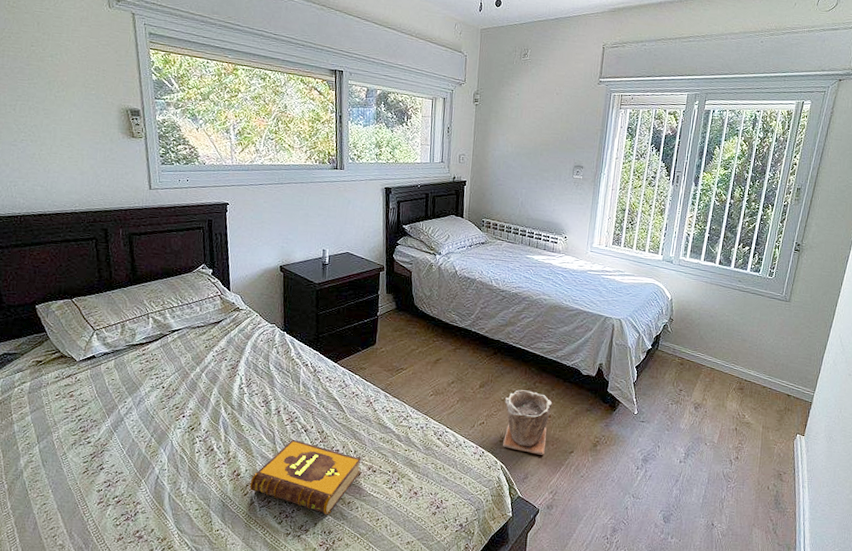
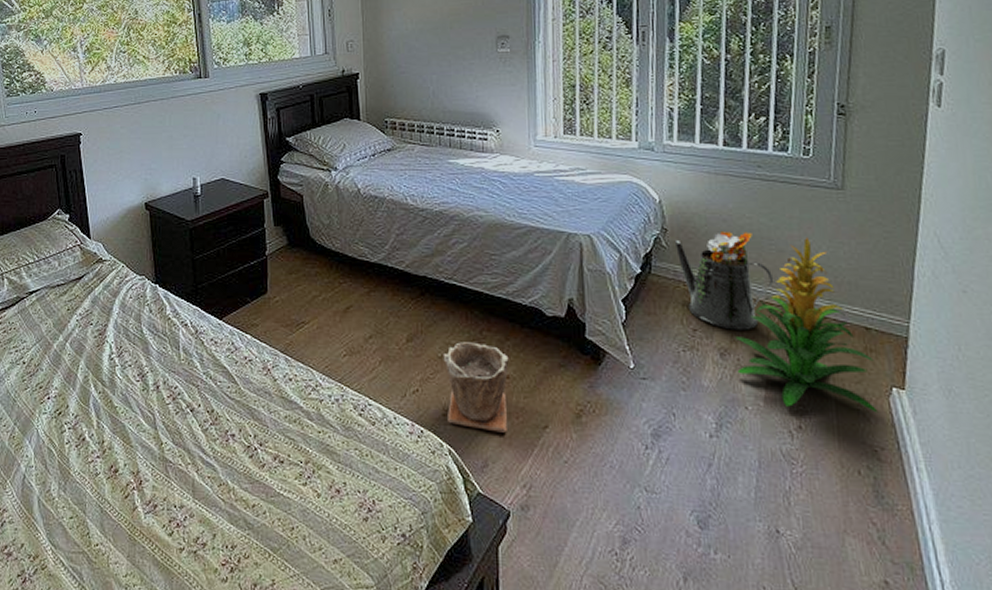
hardback book: present [249,439,362,515] -> none [130,422,264,523]
watering can: none [677,324,737,392] -> present [675,232,774,330]
indoor plant: none [704,332,789,450] -> present [735,236,879,413]

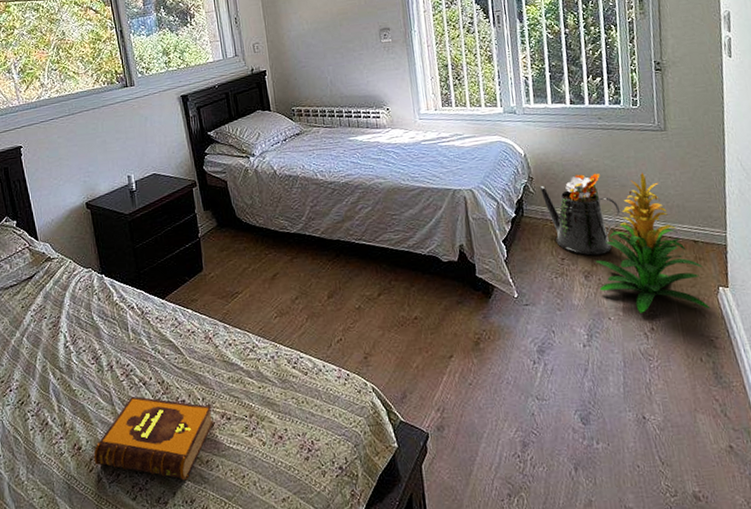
hardback book: none [130,422,264,523] -> present [93,396,214,481]
plant pot: present [443,342,509,433] -> none [359,292,420,367]

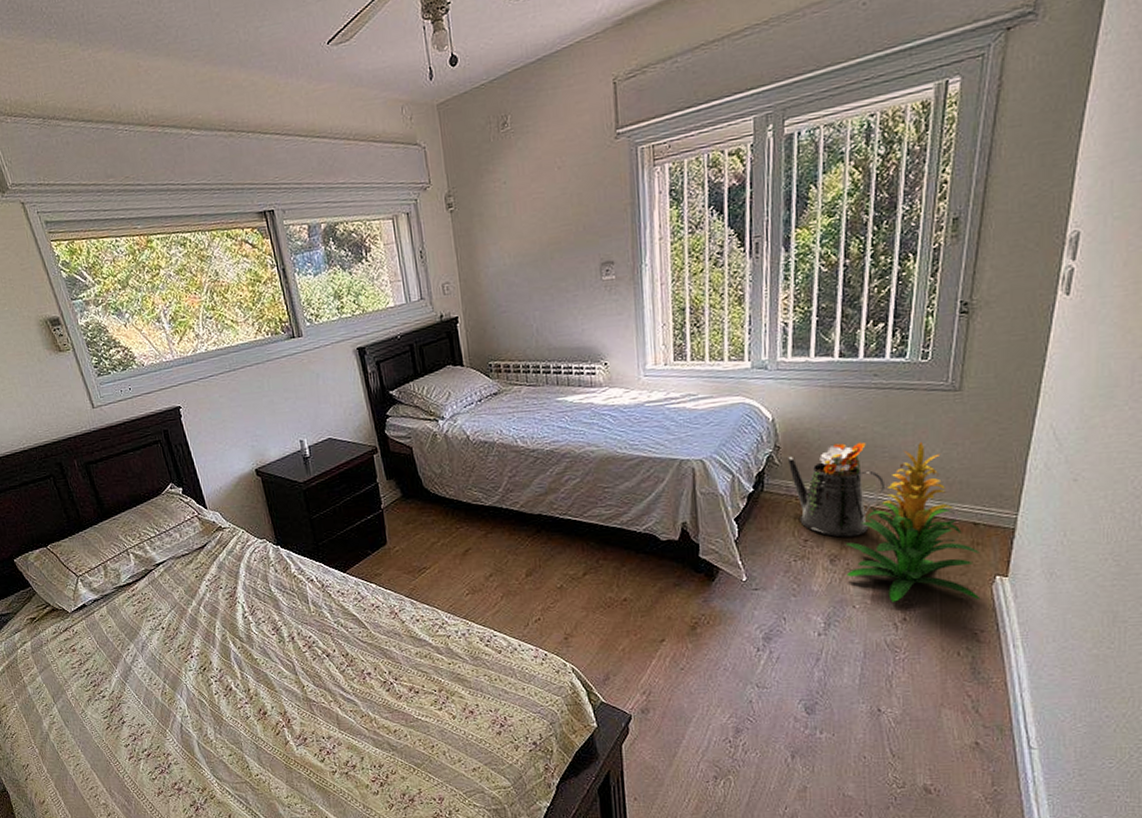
hardback book: present [93,396,214,481] -> none [279,666,401,748]

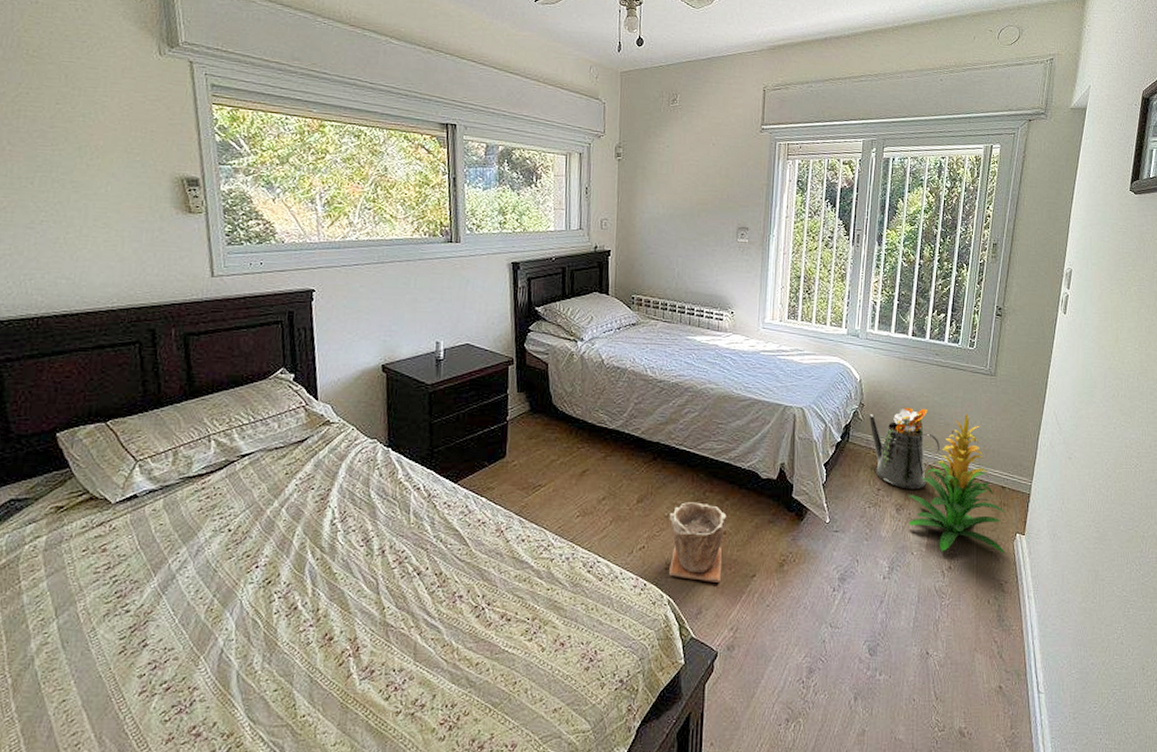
plant pot: none [561,571,626,649] -> present [669,502,727,582]

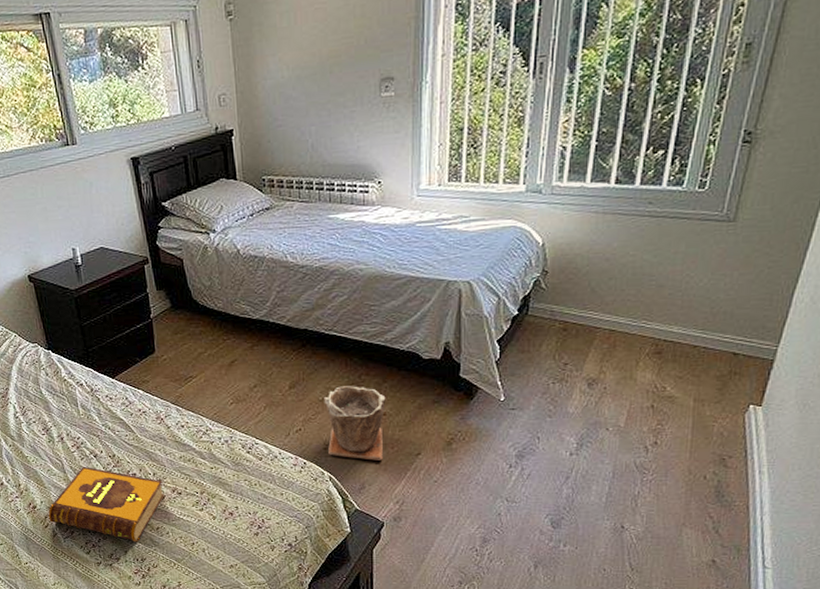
hardback book: none [346,586,492,683] -> present [48,466,164,542]
watering can: present [870,407,941,490] -> none [555,269,650,362]
indoor plant: present [908,413,1006,554] -> none [603,270,737,427]

